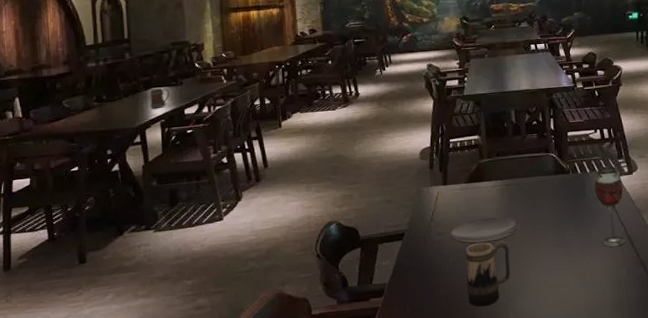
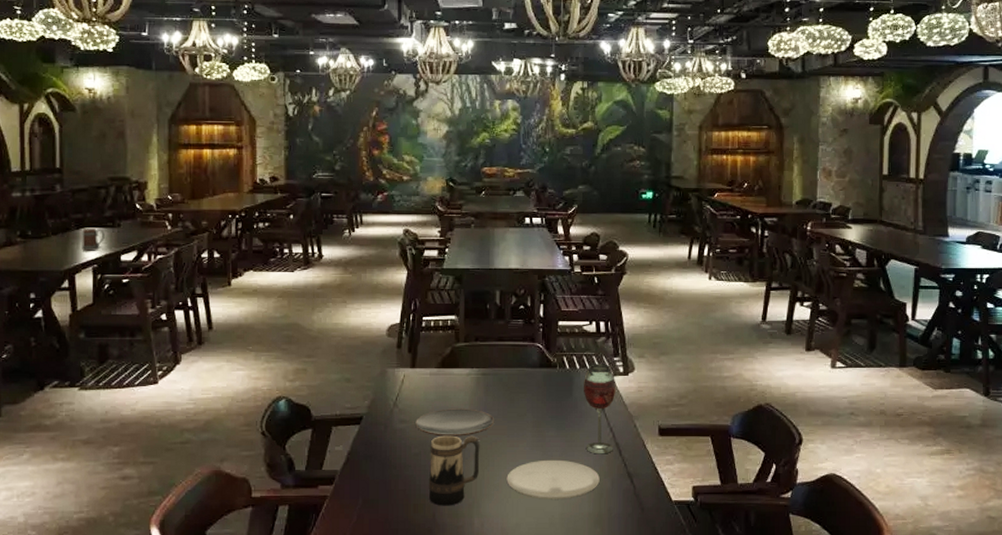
plate: none [535,255,617,293] -> present [506,459,600,499]

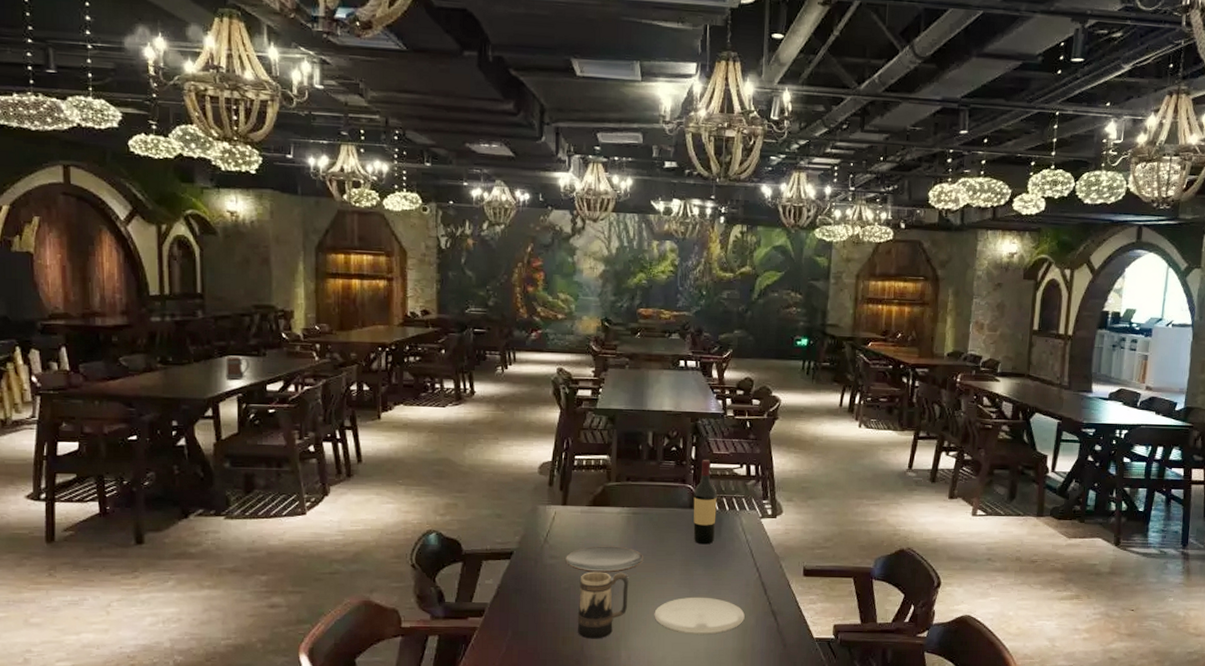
wine bottle: none [543,316,567,405] -> present [693,459,717,545]
wineglass: present [584,364,616,454] -> none [732,506,764,593]

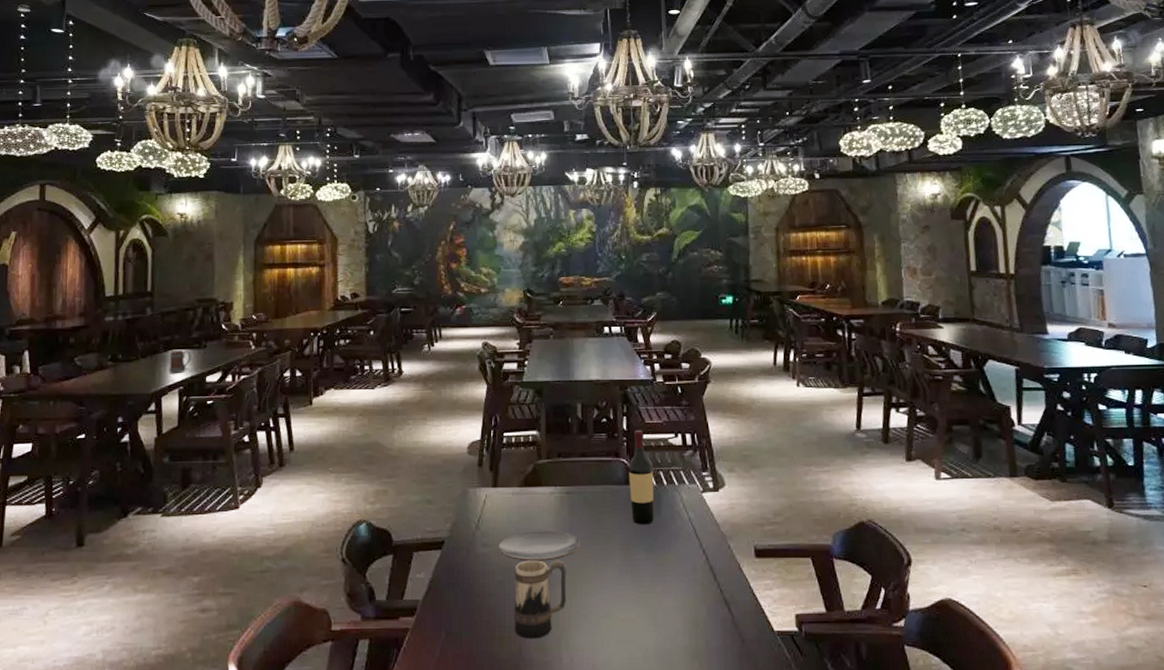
plate: present [654,597,745,635] -> none [595,585,695,631]

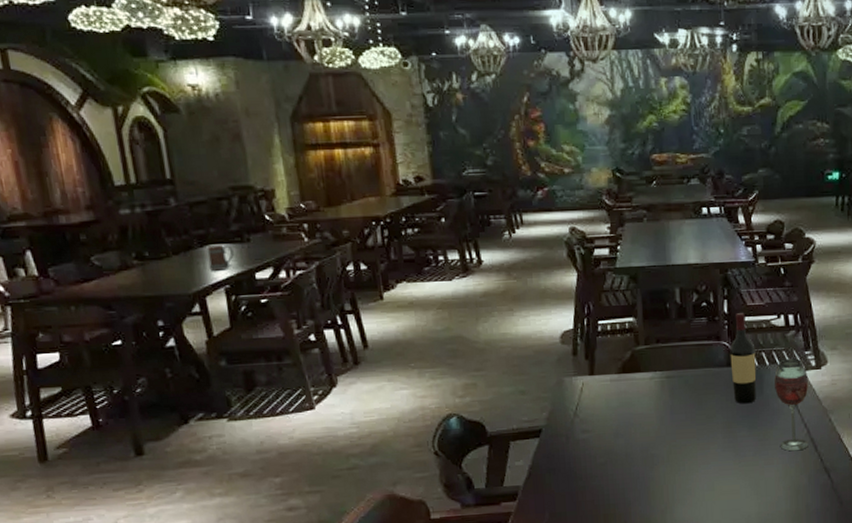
plate: present [499,530,581,561] -> none [599,413,683,444]
beer mug: present [513,560,567,639] -> none [616,441,670,514]
wineglass: none [672,479,707,579] -> present [774,358,809,452]

